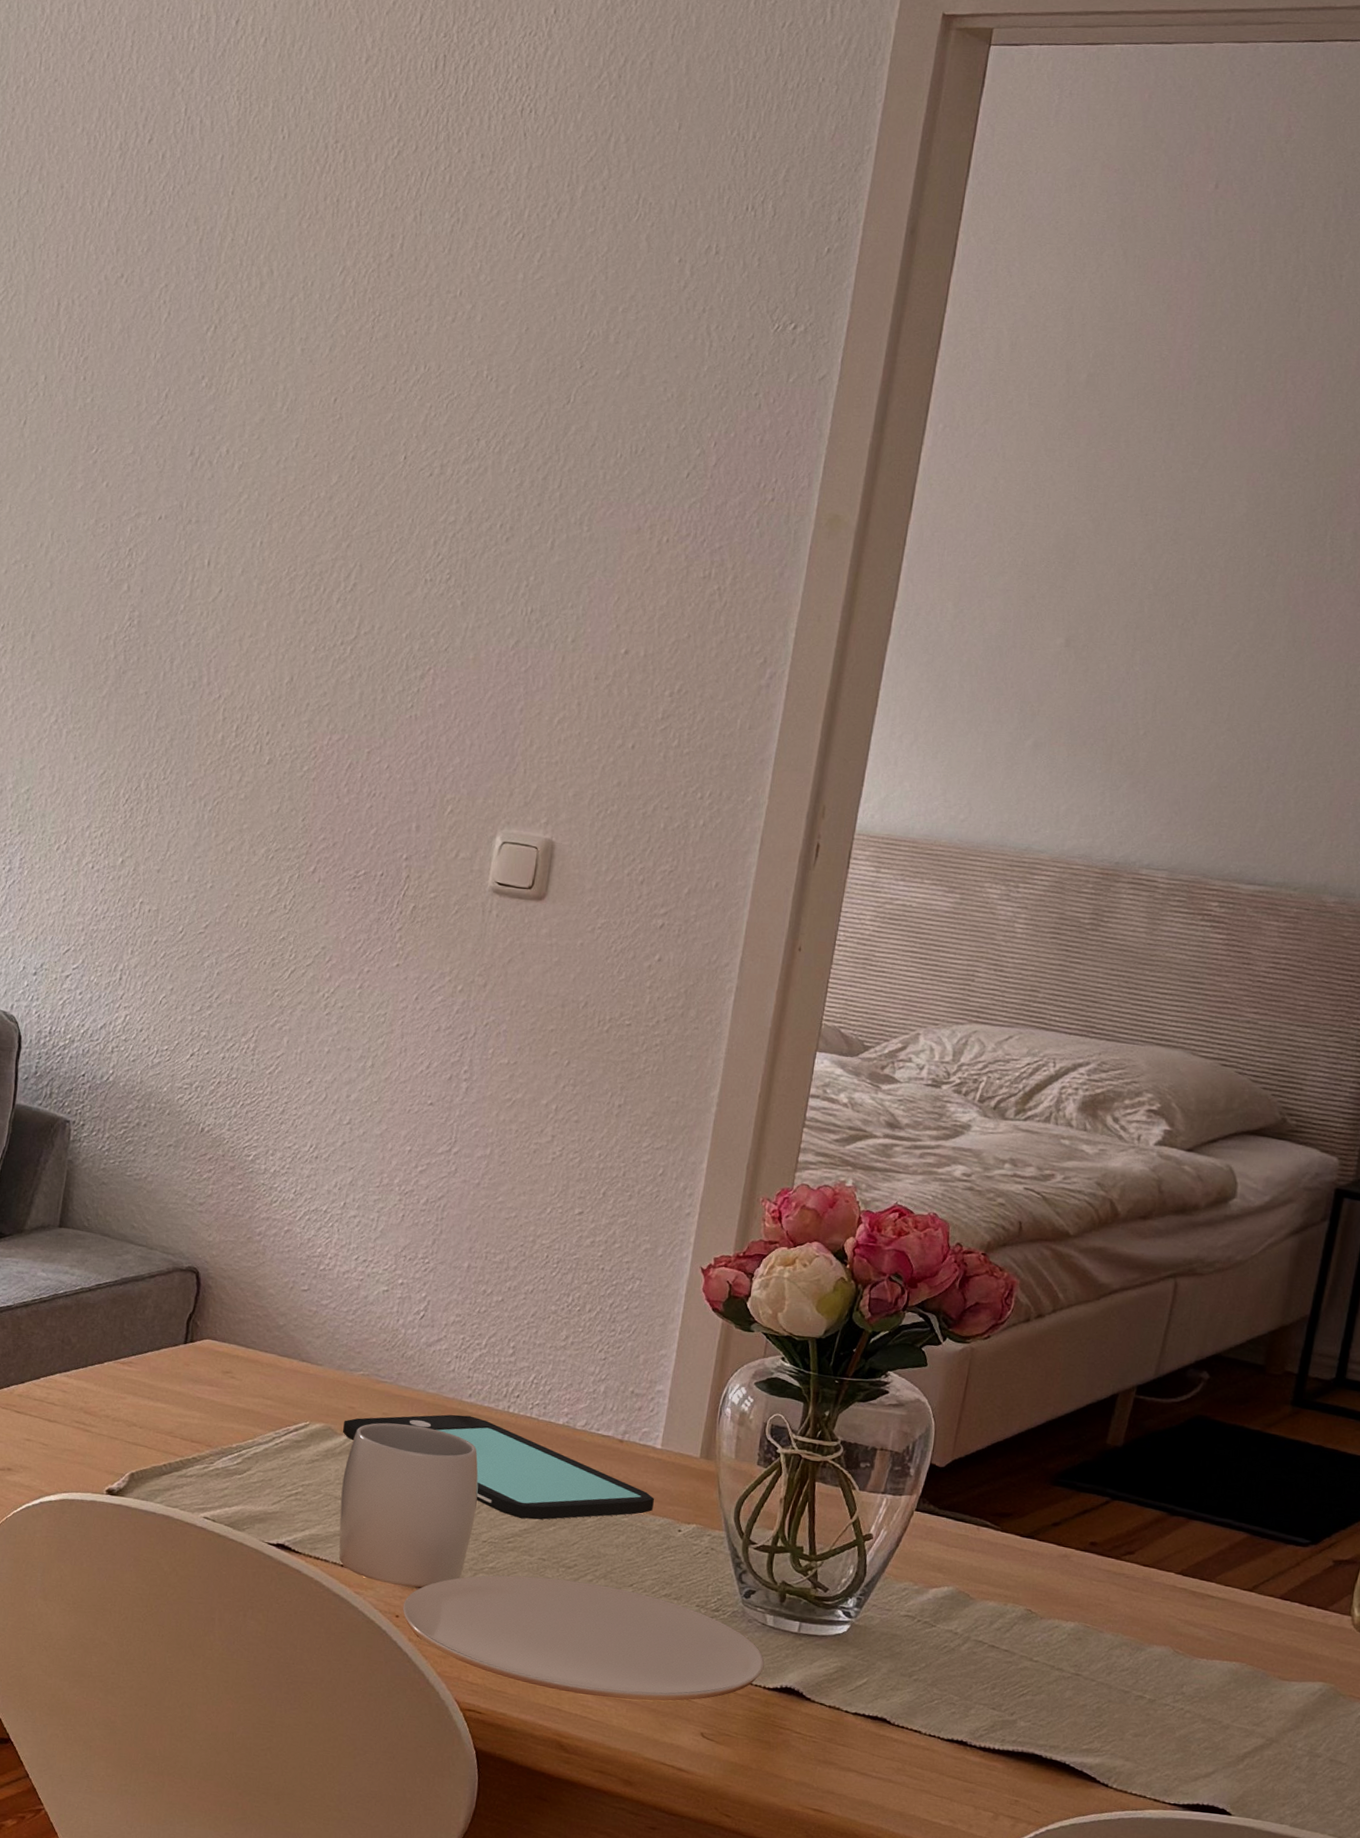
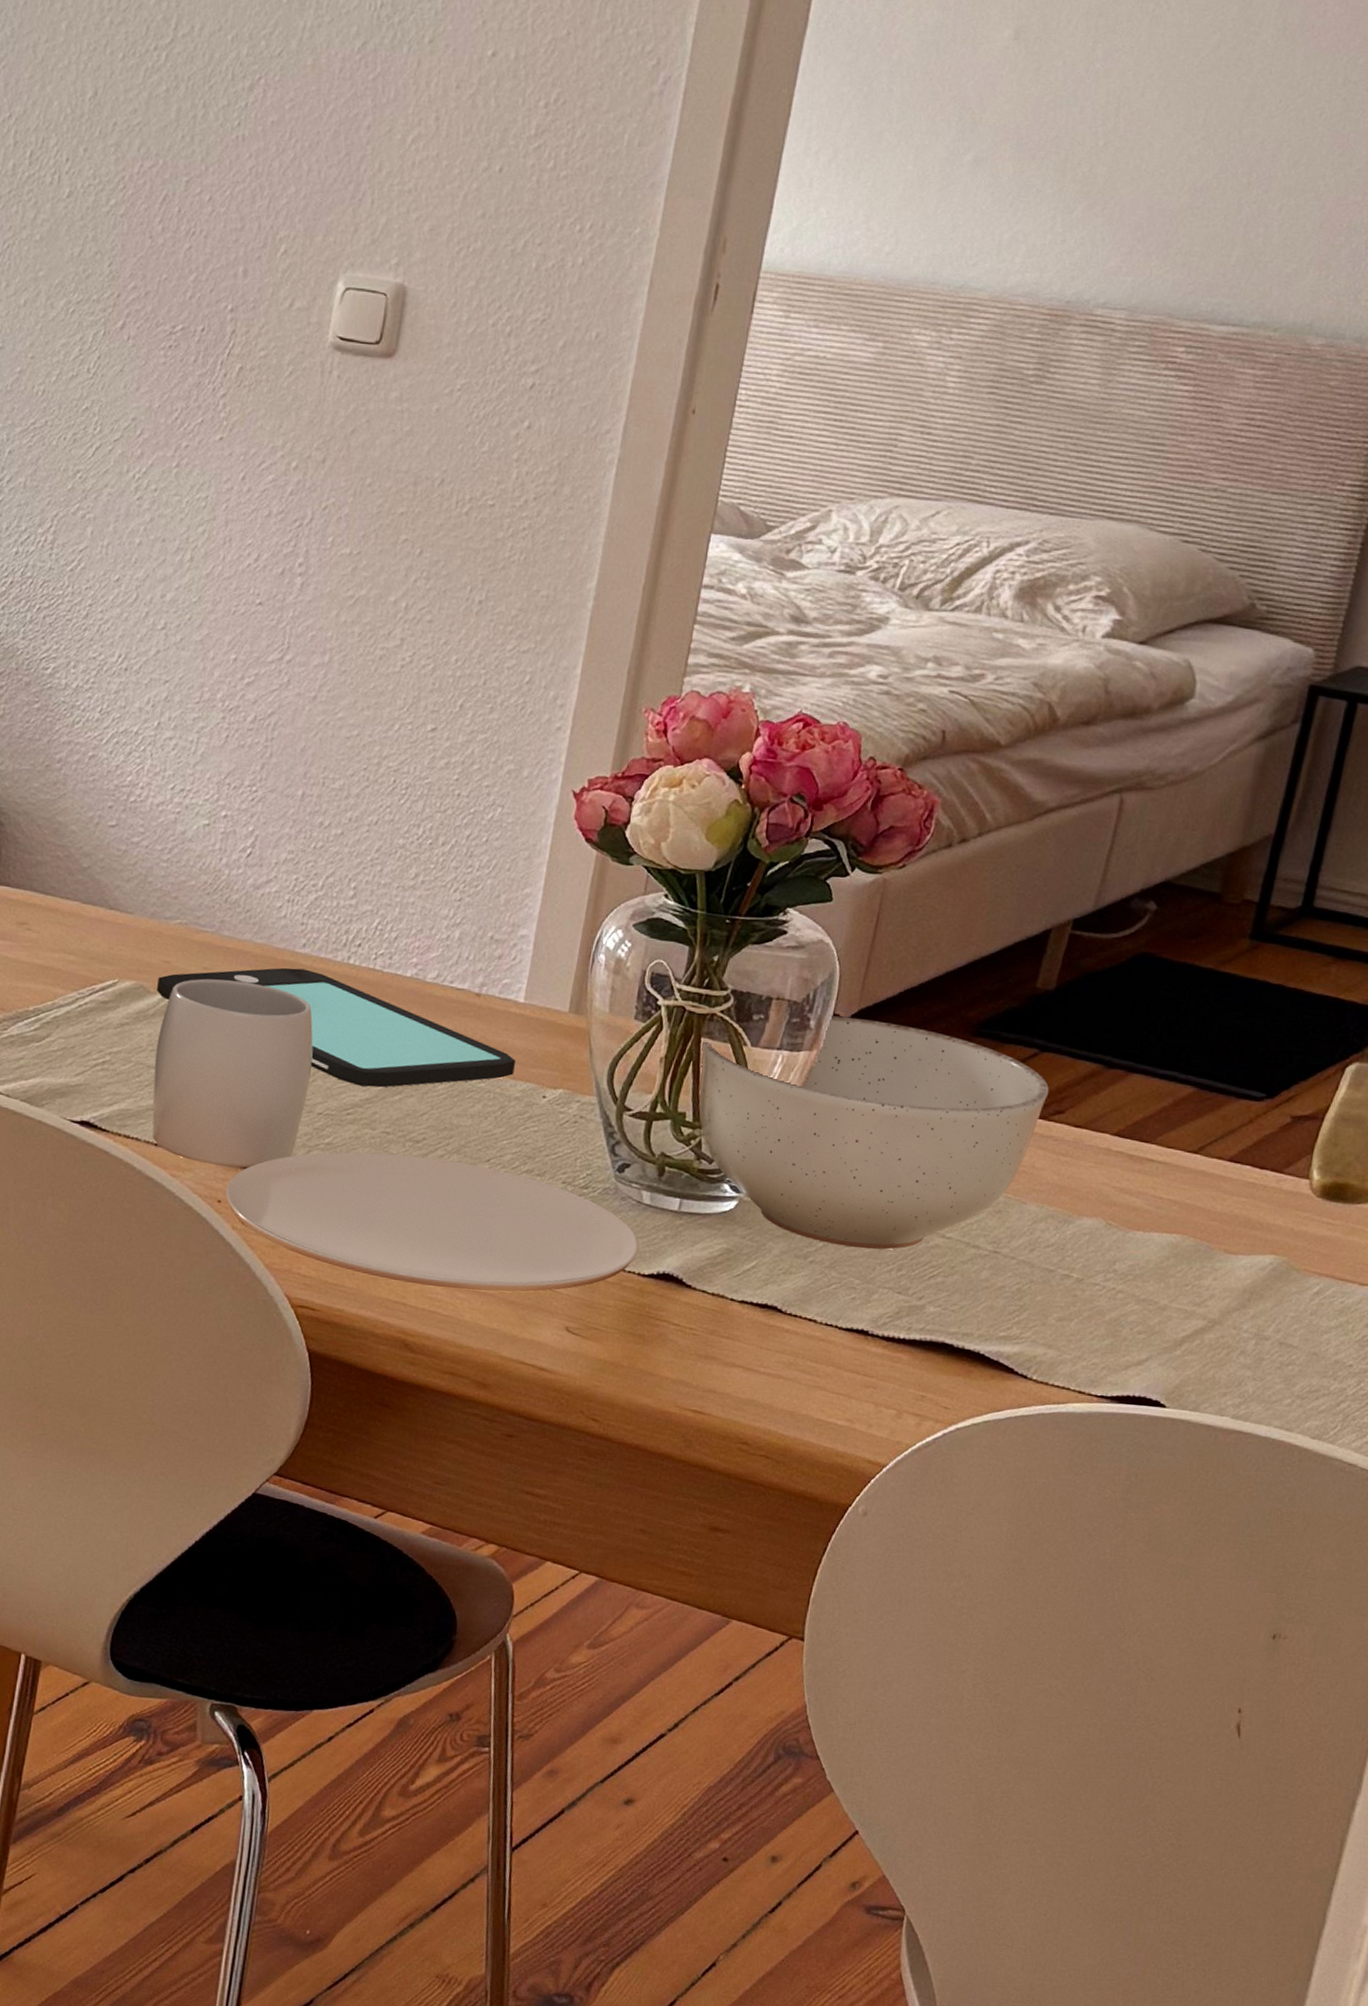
bowl: none [814,1465,1121,1670] -> present [698,1015,1050,1250]

